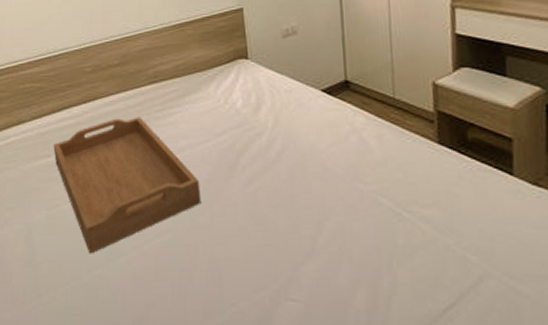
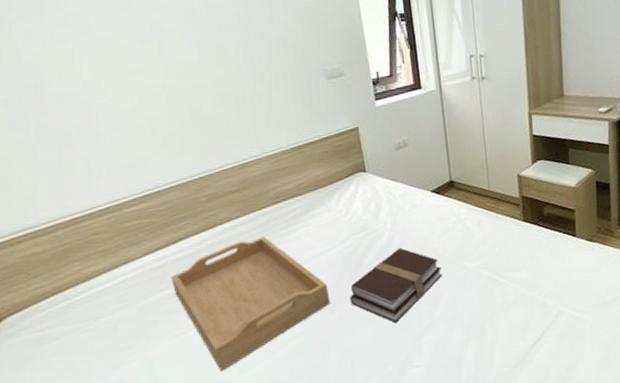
book: none [222,152,330,242] -> present [350,247,442,324]

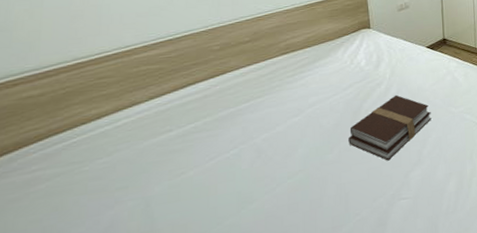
serving tray: present [171,236,331,372] -> none [176,83,330,209]

